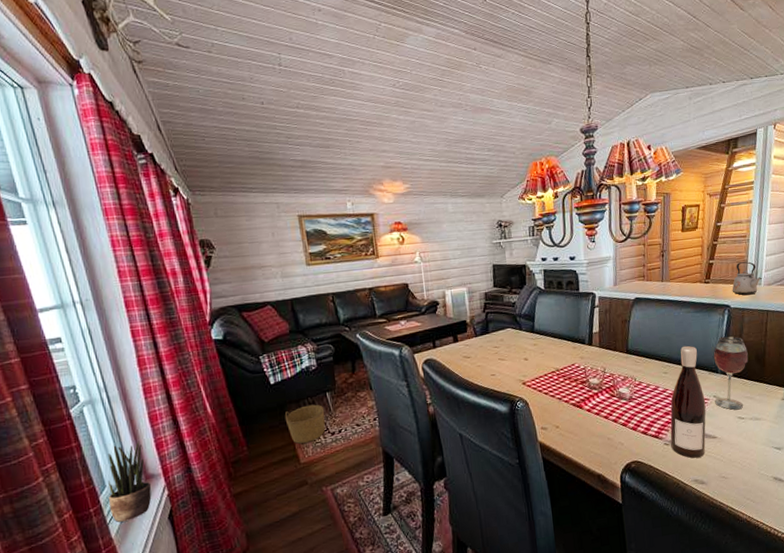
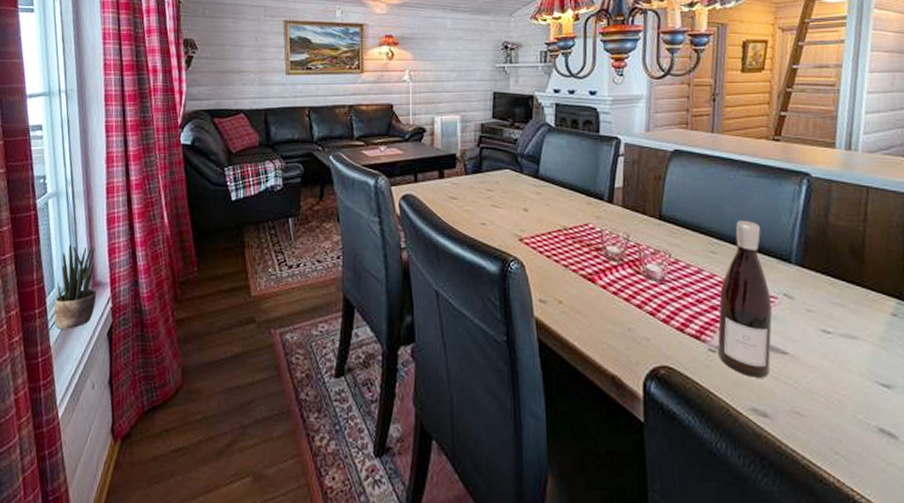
basket: present [284,404,326,444] -> none [241,229,285,274]
wineglass: present [713,336,749,410] -> none [784,214,838,319]
kettle: present [732,261,762,296] -> none [813,118,859,163]

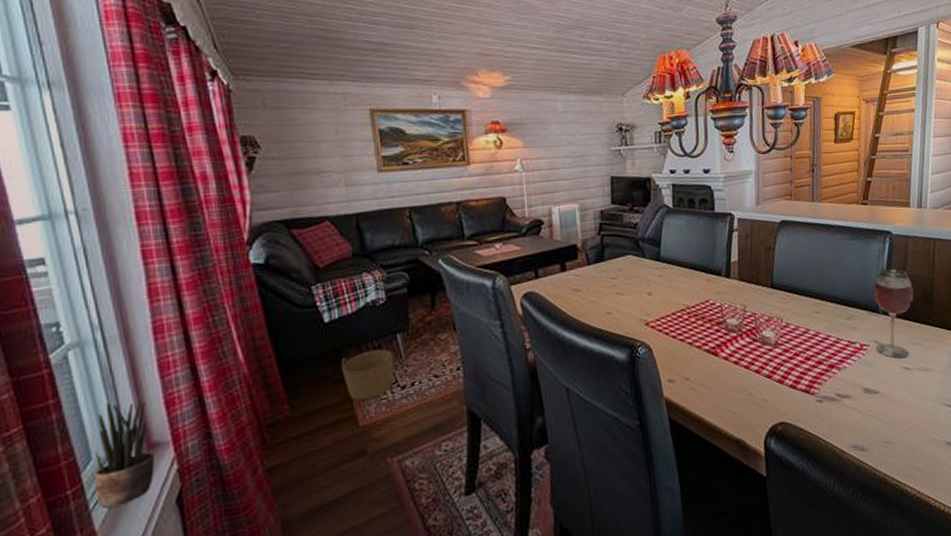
basket: none [241,229,285,274] -> present [341,349,394,402]
bottle: present [717,220,773,378] -> none [823,279,866,419]
wineglass: none [784,214,838,319] -> present [873,268,914,359]

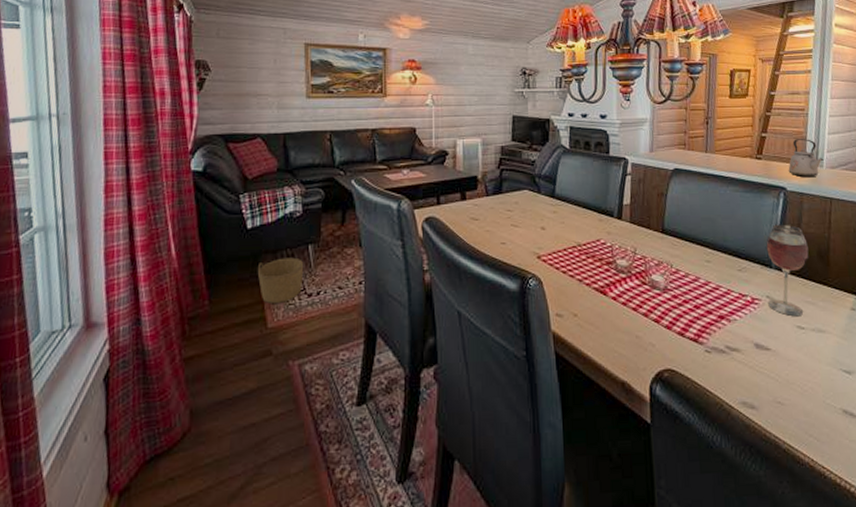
potted plant: present [95,396,155,508] -> none [39,280,91,378]
kettle: none [893,180,928,220] -> present [788,139,824,178]

